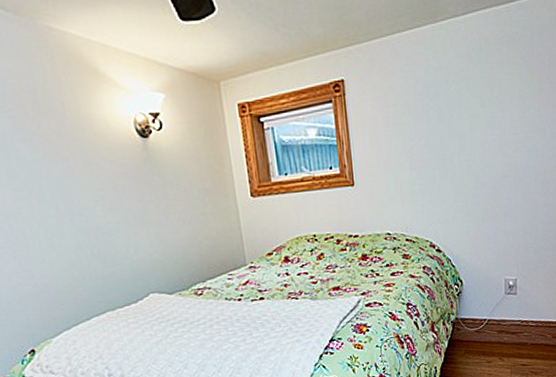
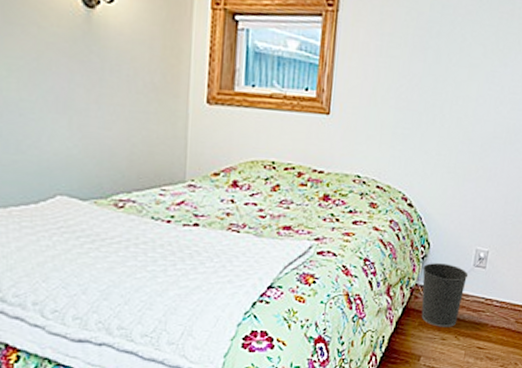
wastebasket: none [459,296,502,352] -> present [421,263,469,327]

